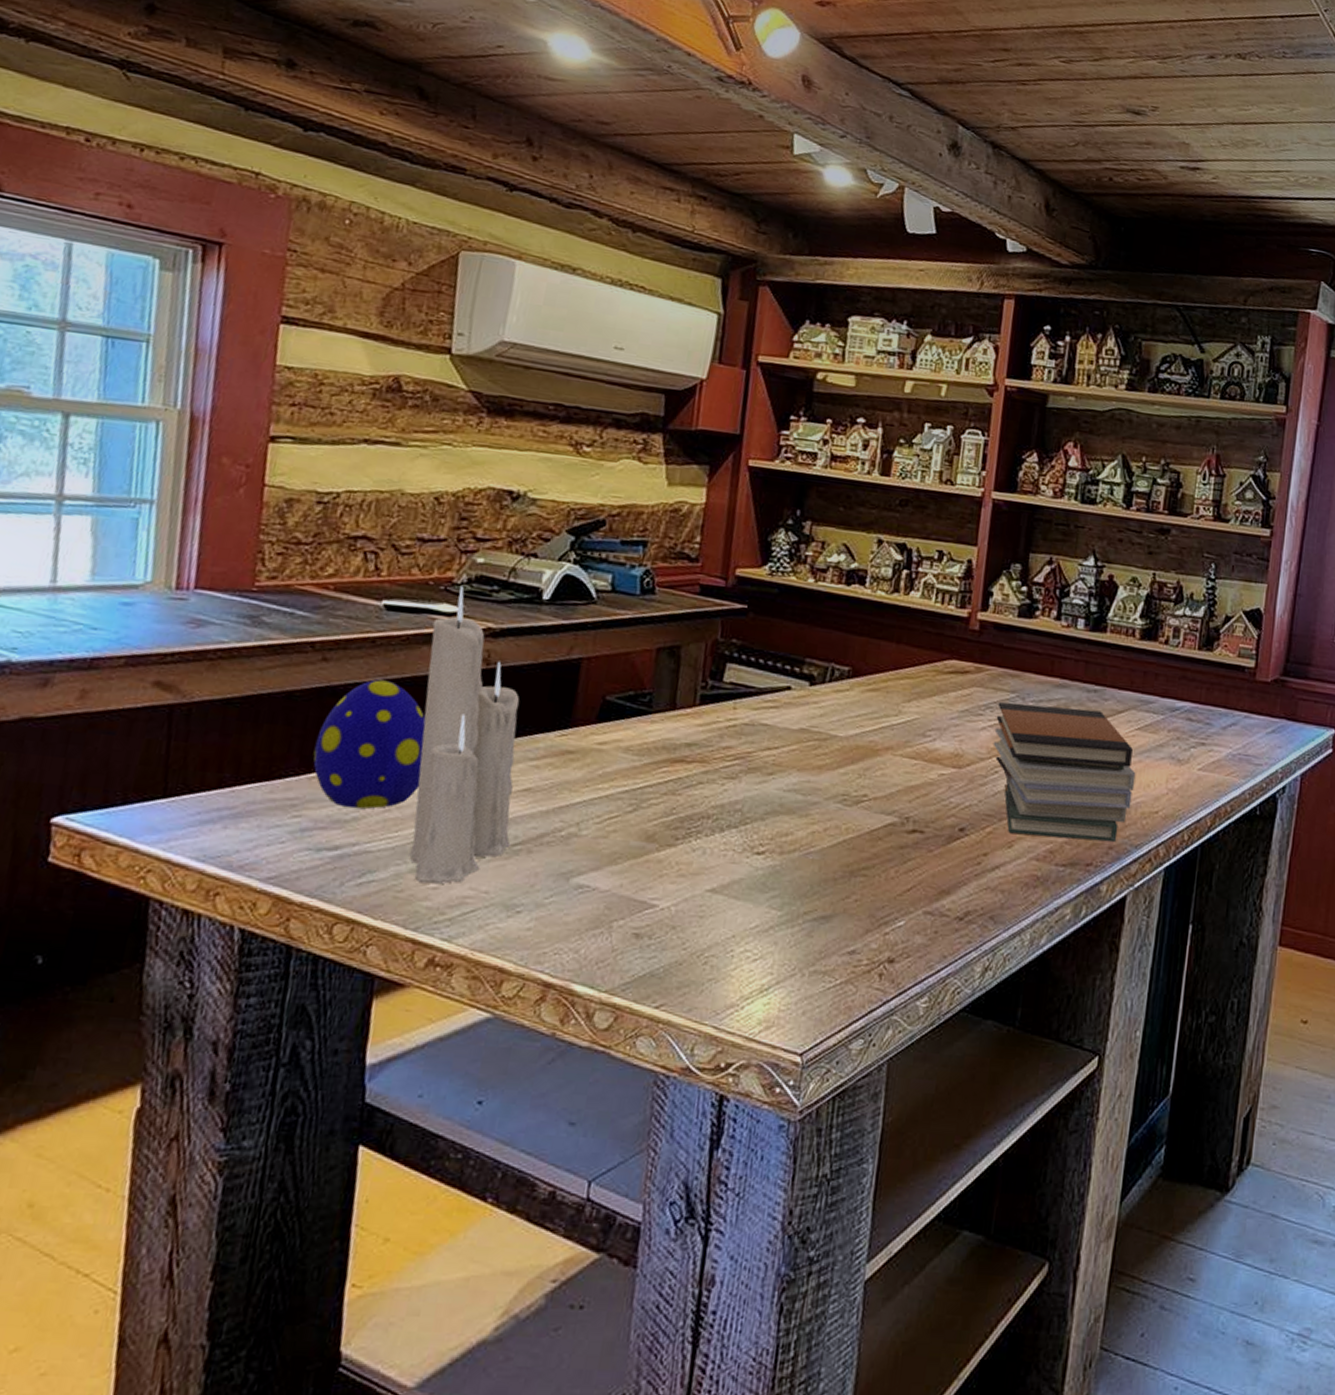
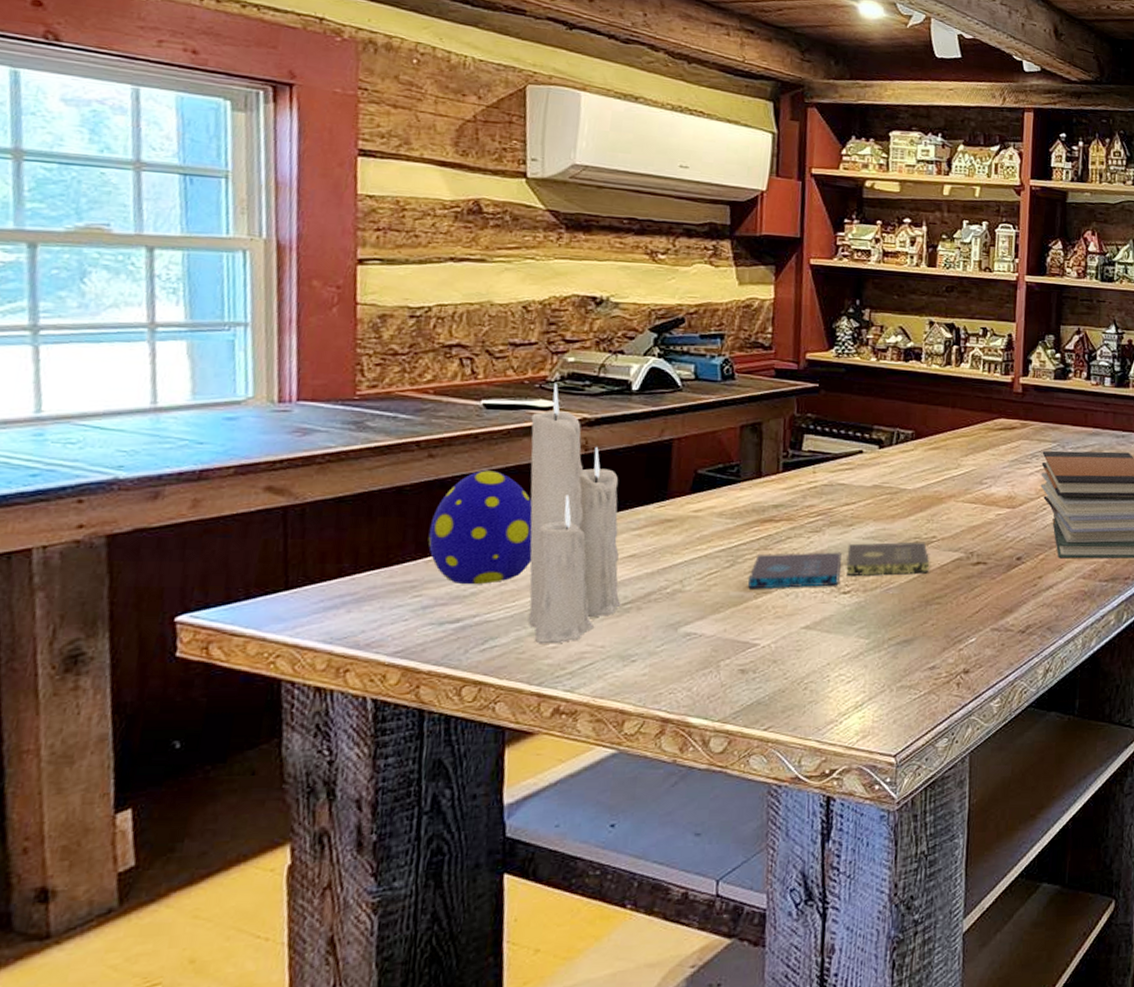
music album box set: none [649,796,858,844] -> present [747,541,930,589]

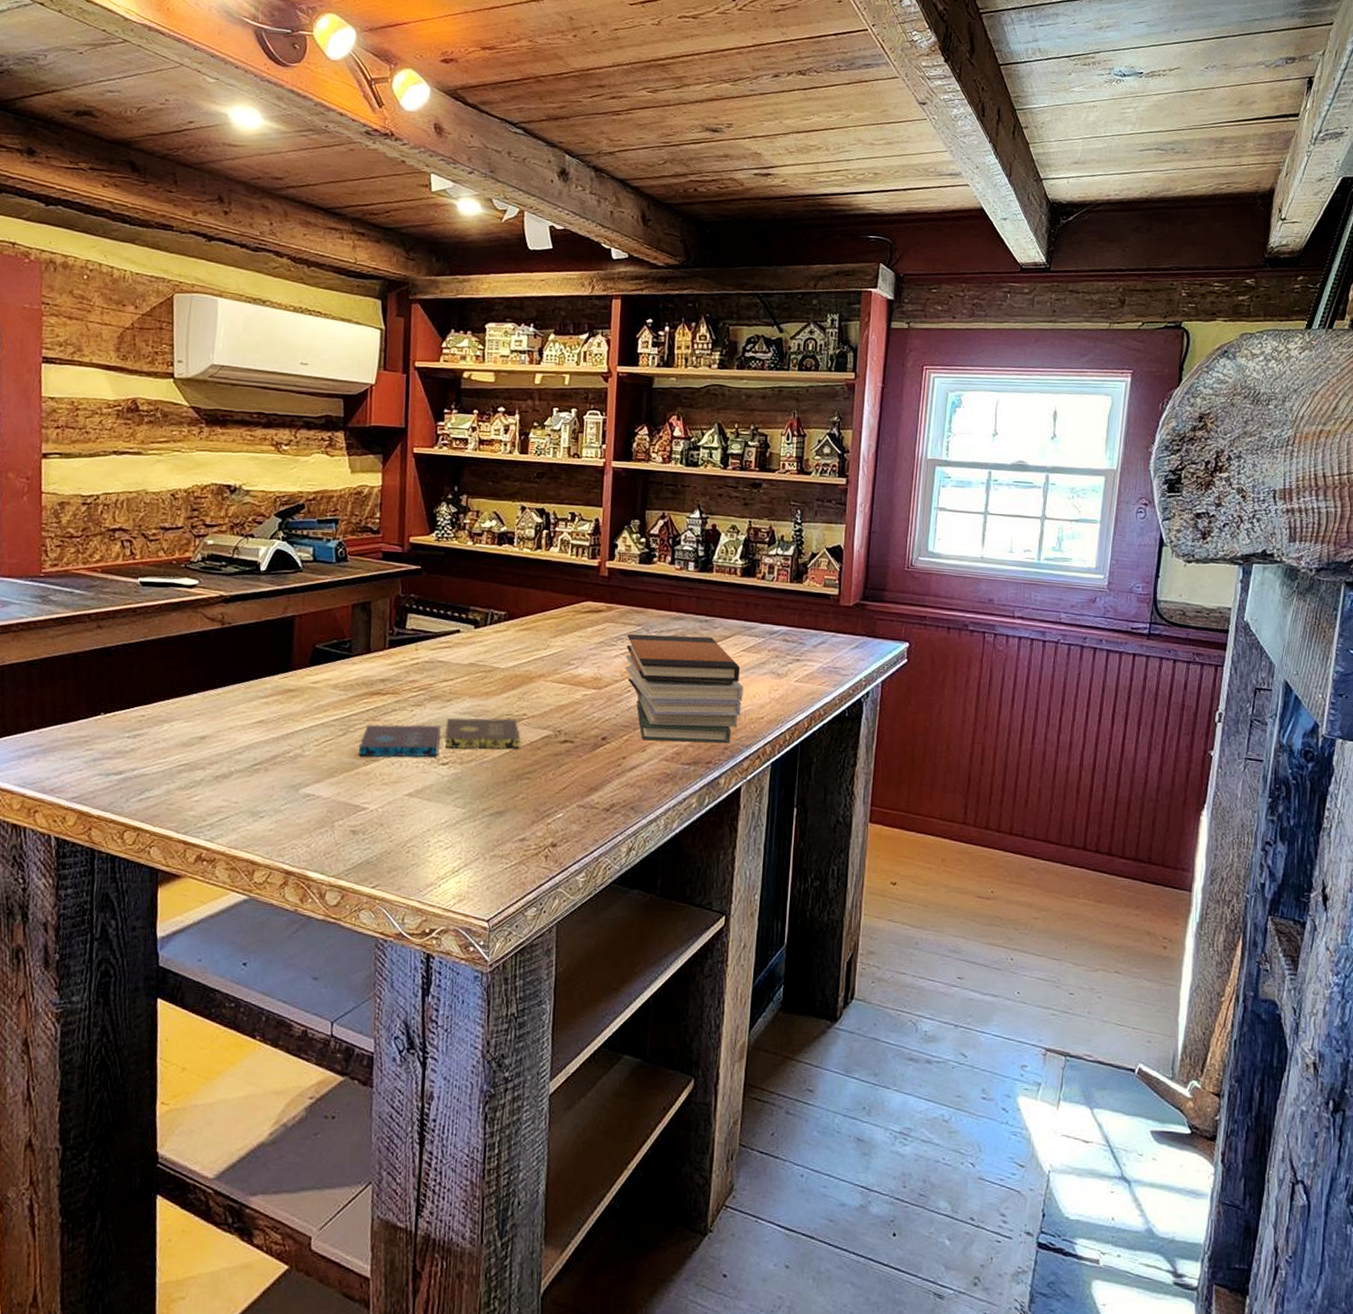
decorative egg: present [428,470,533,584] -> none [97,641,180,741]
candle: present [527,383,621,644] -> none [176,563,252,798]

